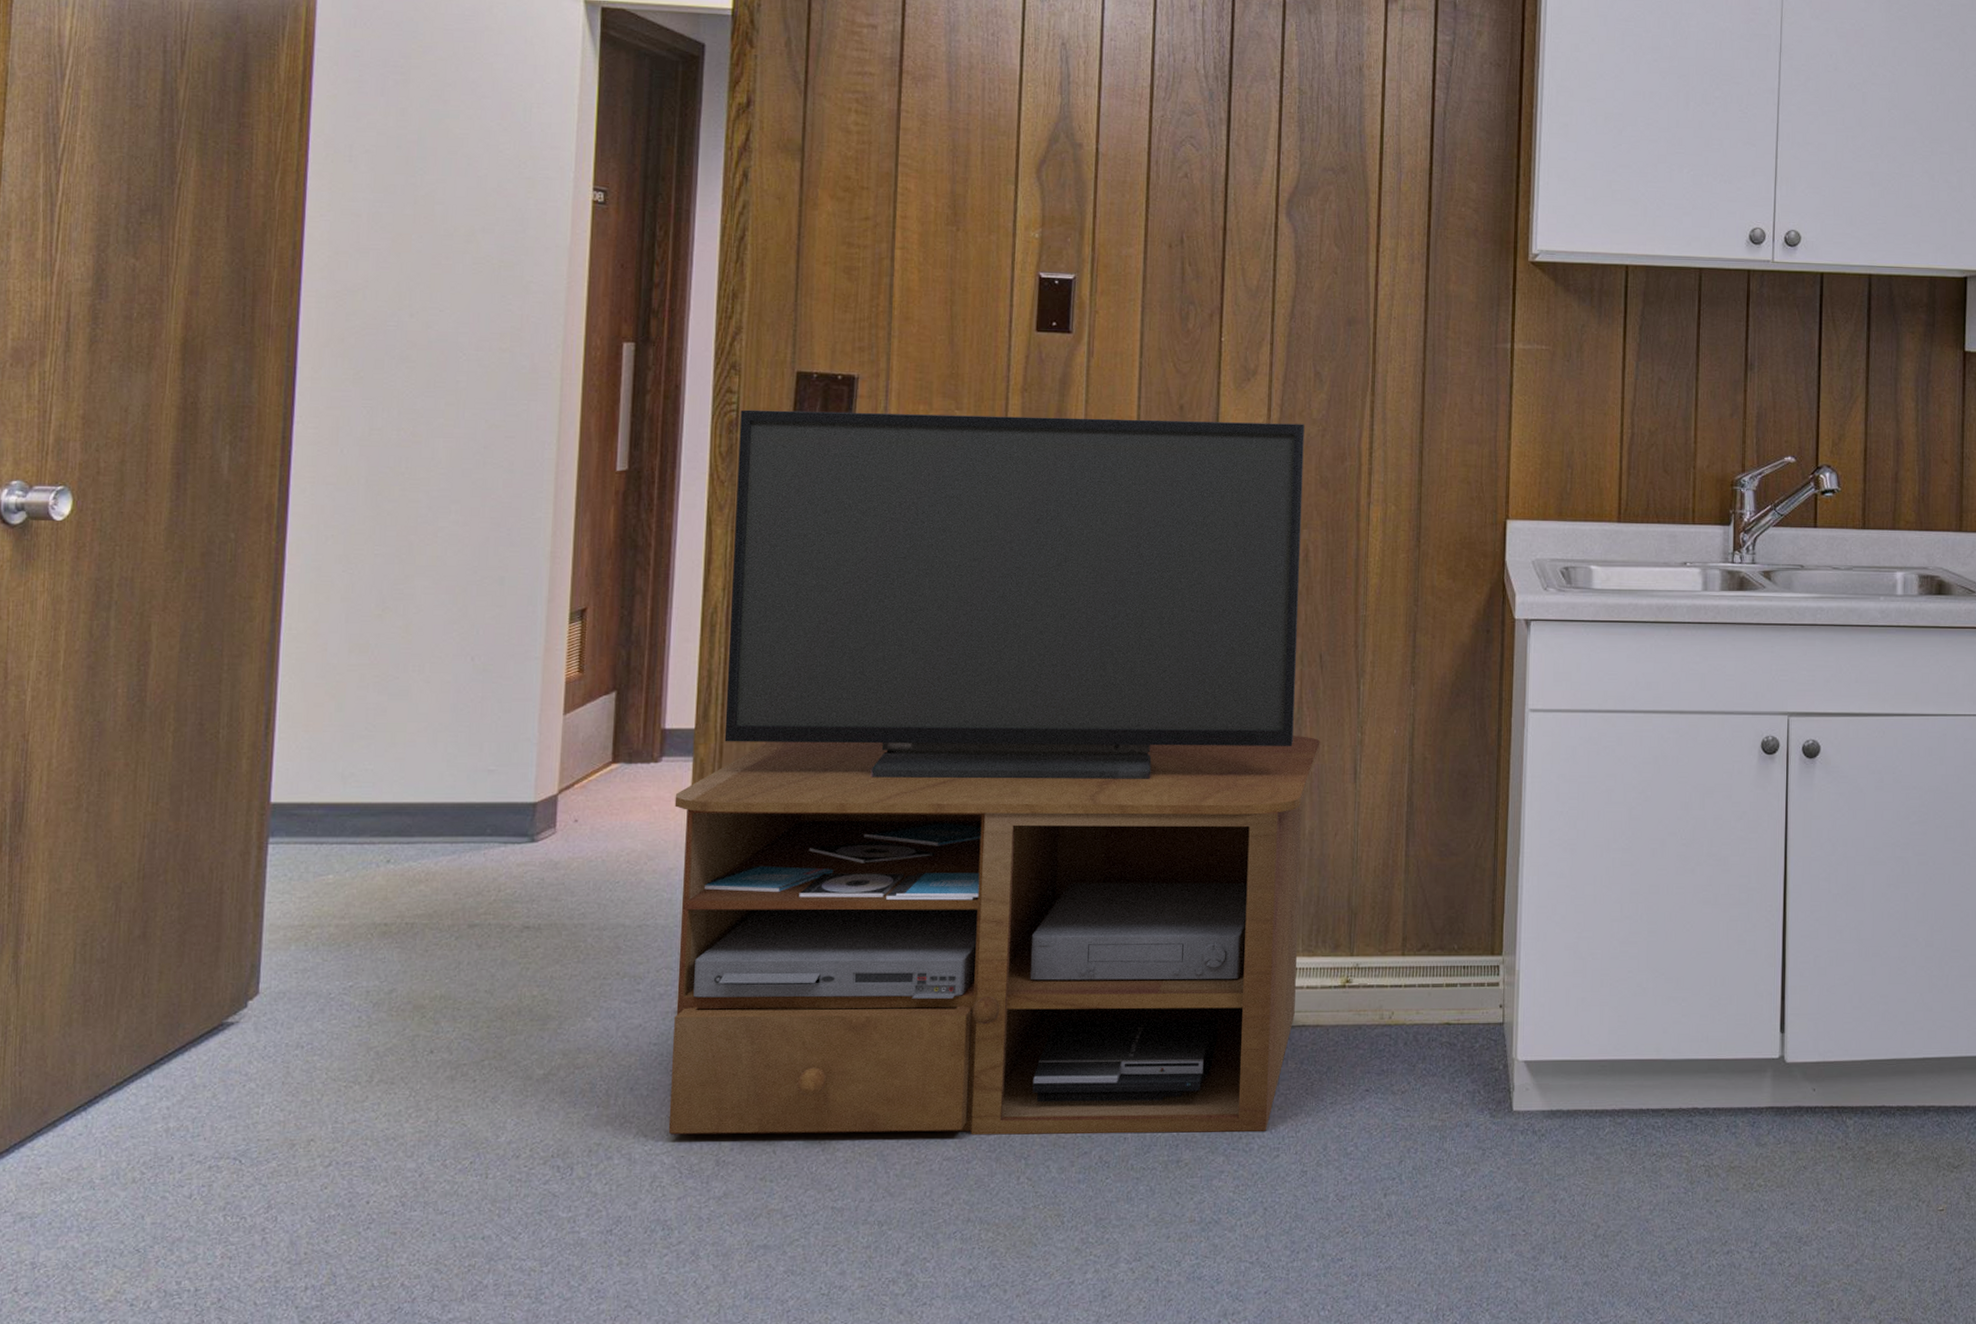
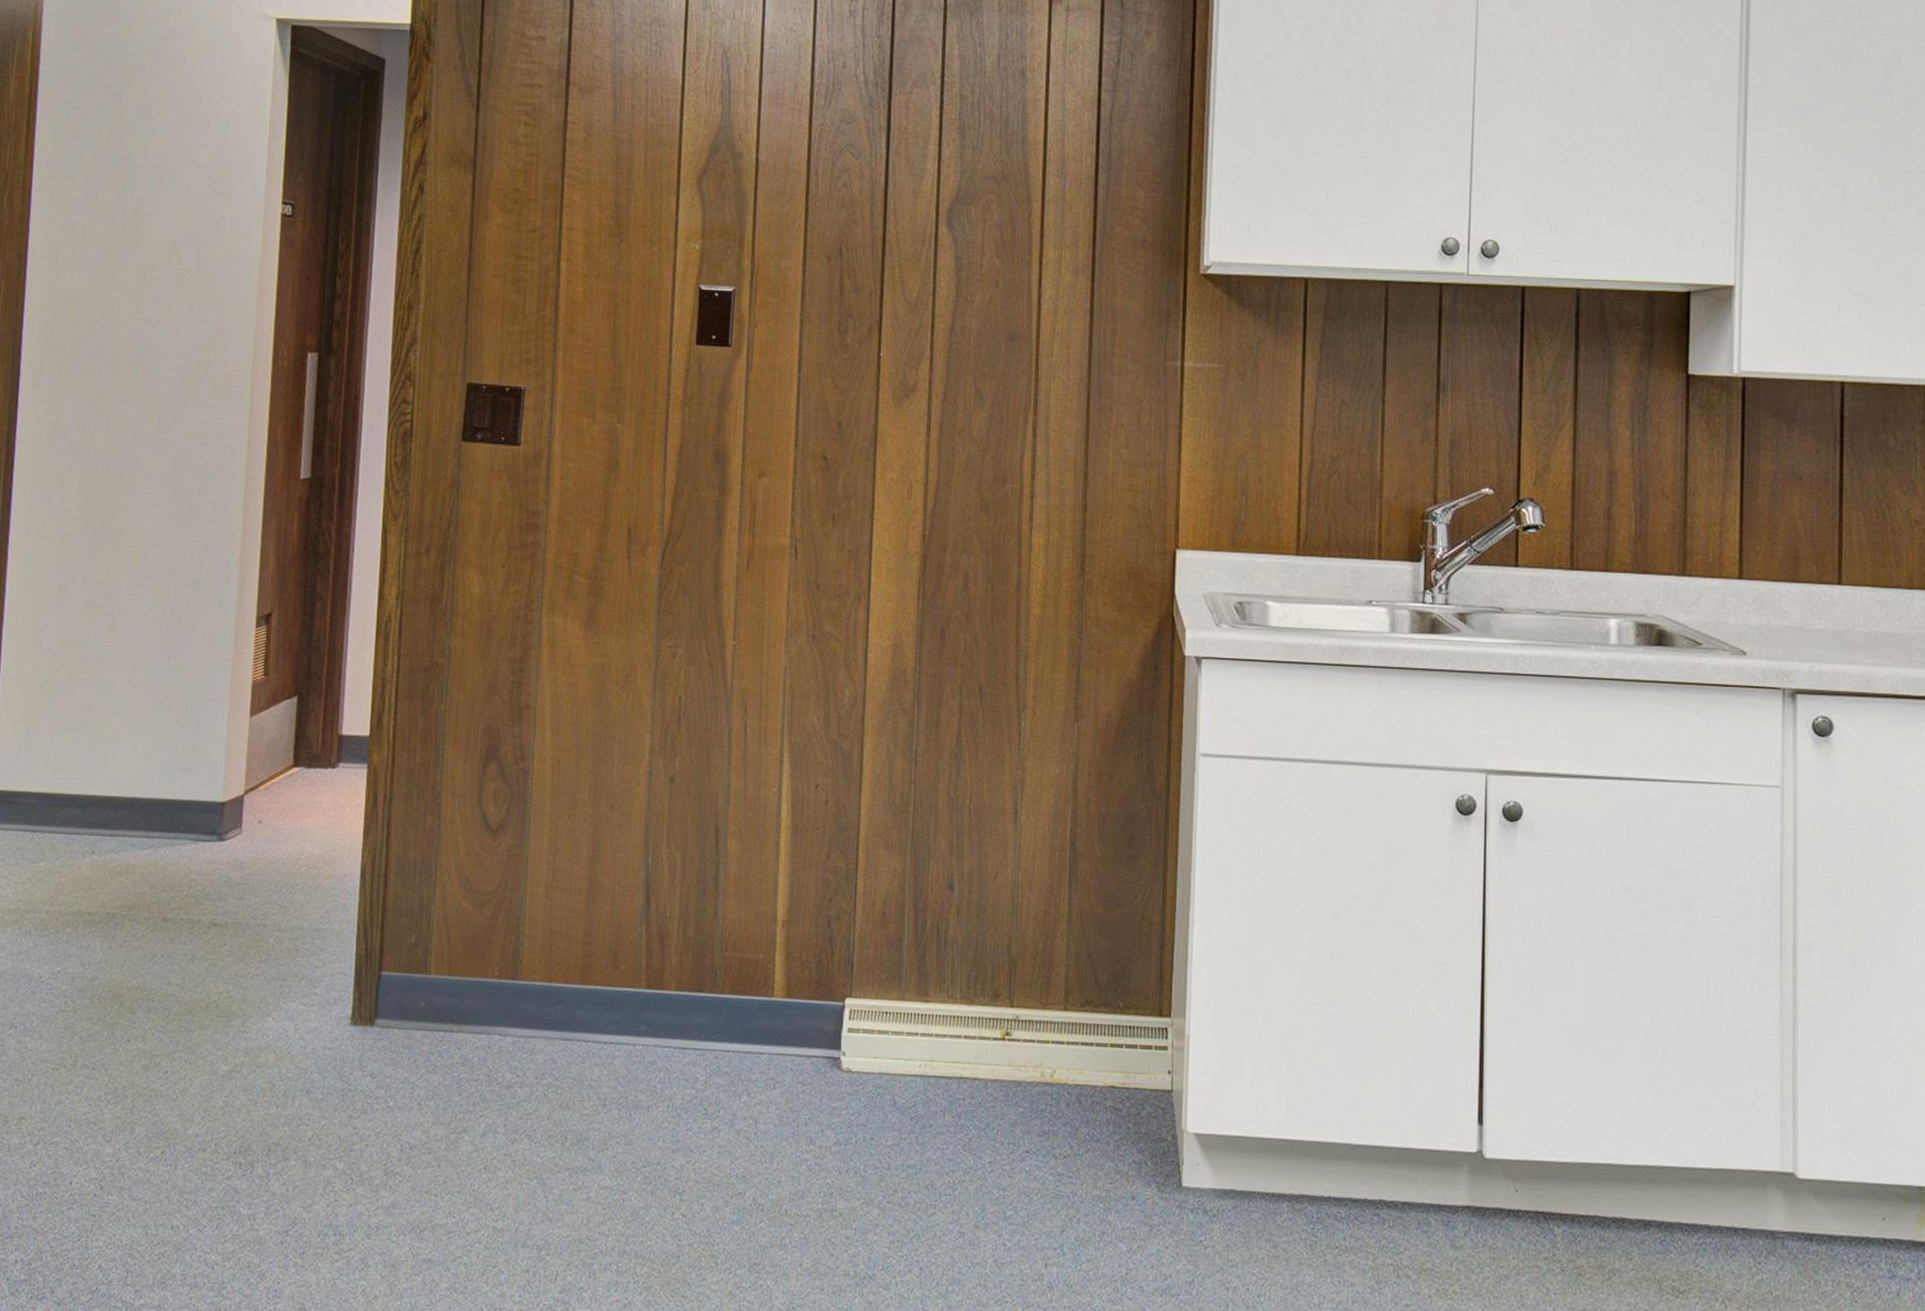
tv stand: present [668,409,1320,1135] -> none [341,420,979,1186]

